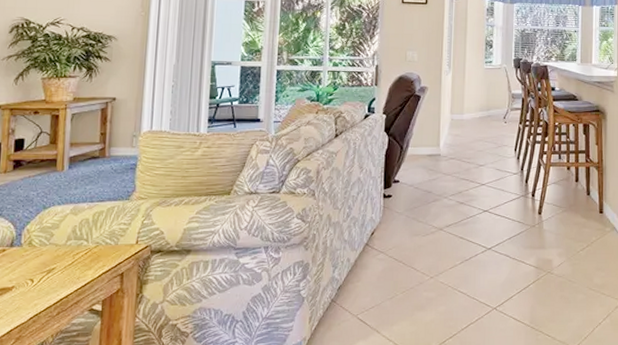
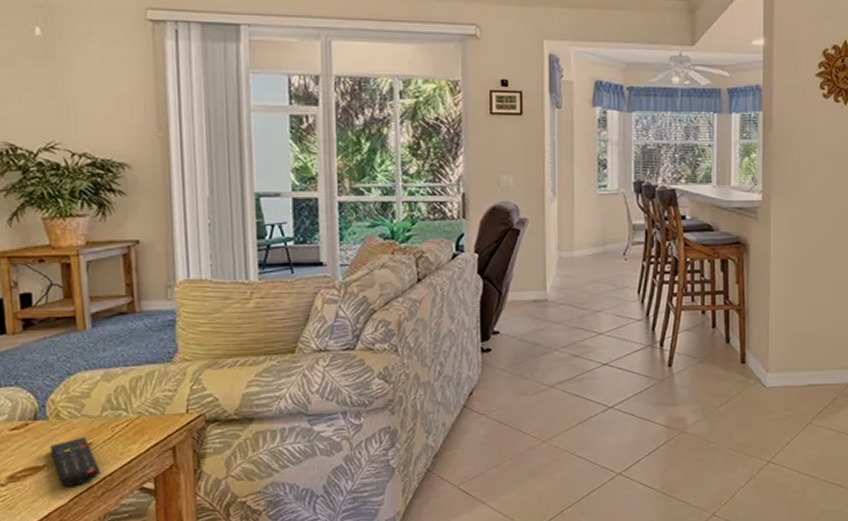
remote control: none [19,262,59,306] -> present [49,436,100,486]

